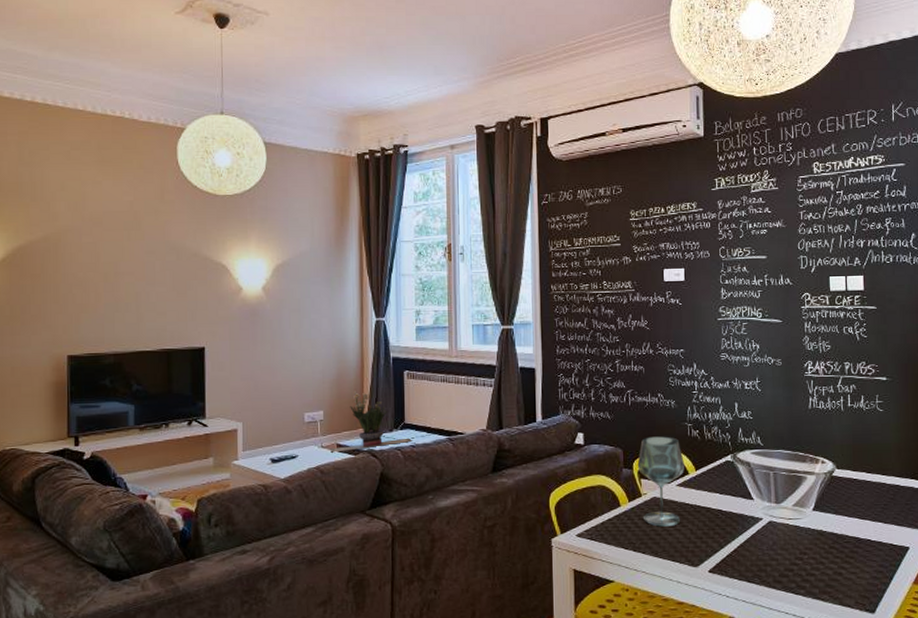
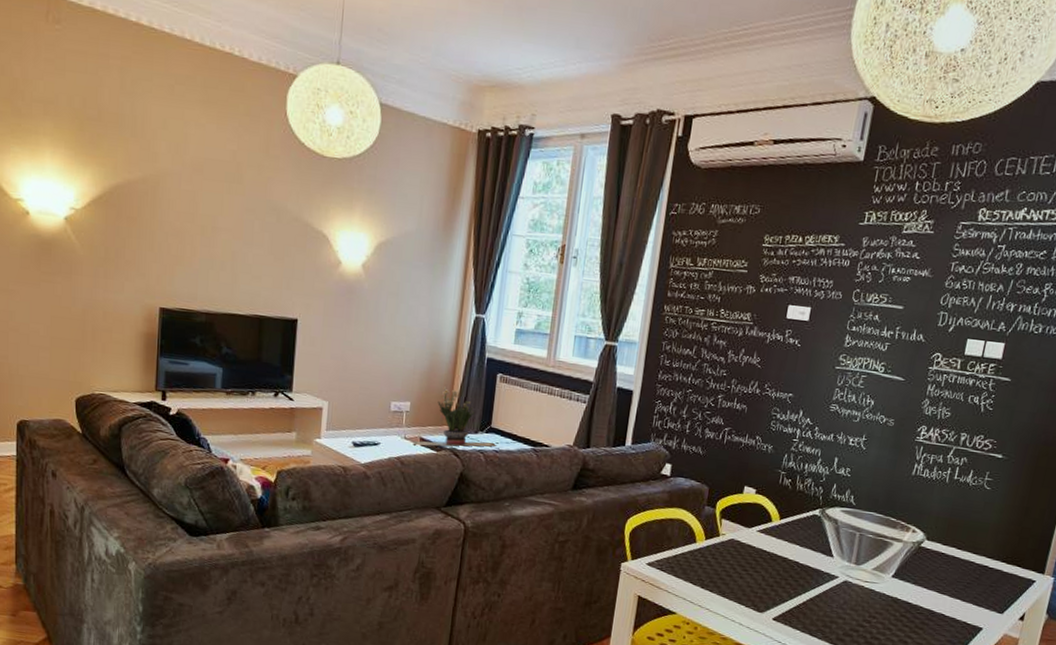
wine glass: present [637,436,684,527] -> none [717,478,770,570]

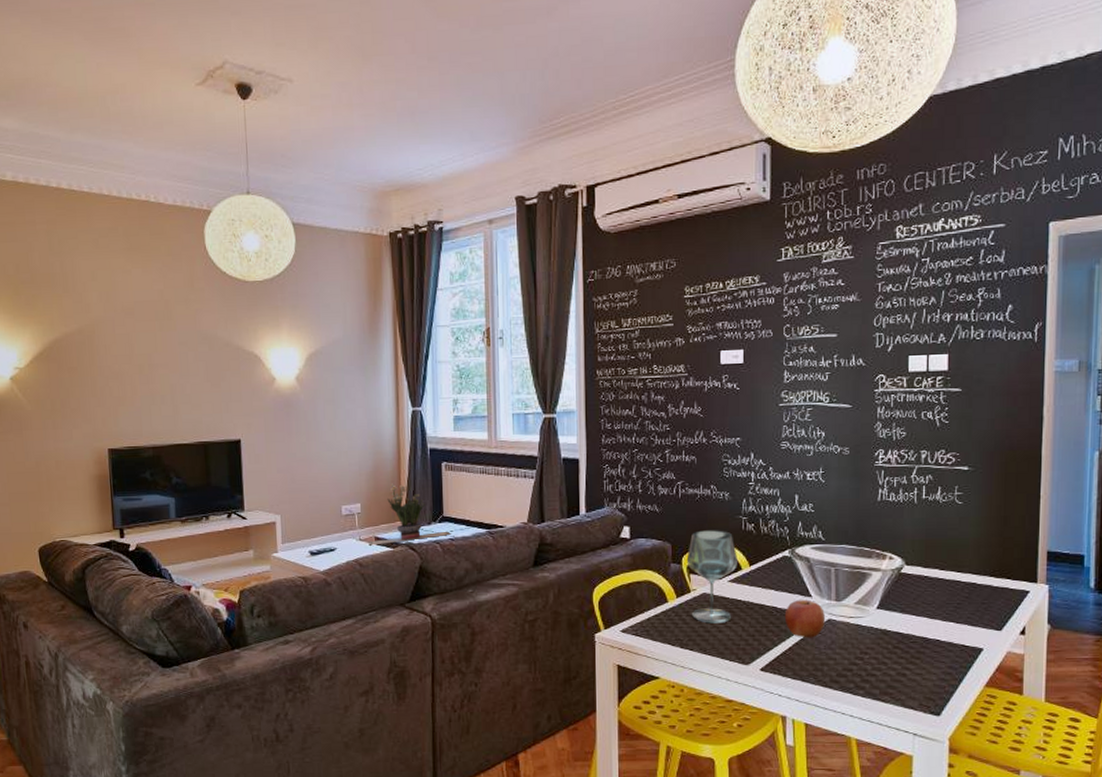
wine glass: none [717,478,770,570] -> present [686,530,737,623]
apple: none [804,558,843,596] -> present [784,599,826,638]

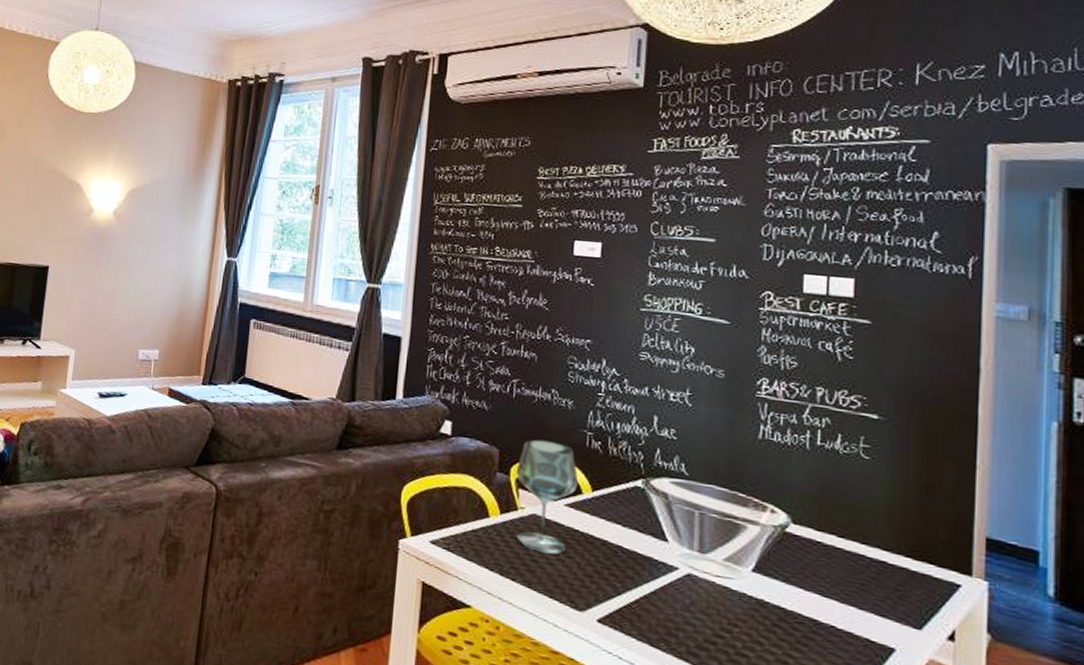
potted flower: present [368,483,452,546] -> none [161,333,251,400]
apple: present [784,599,826,638] -> none [632,542,685,594]

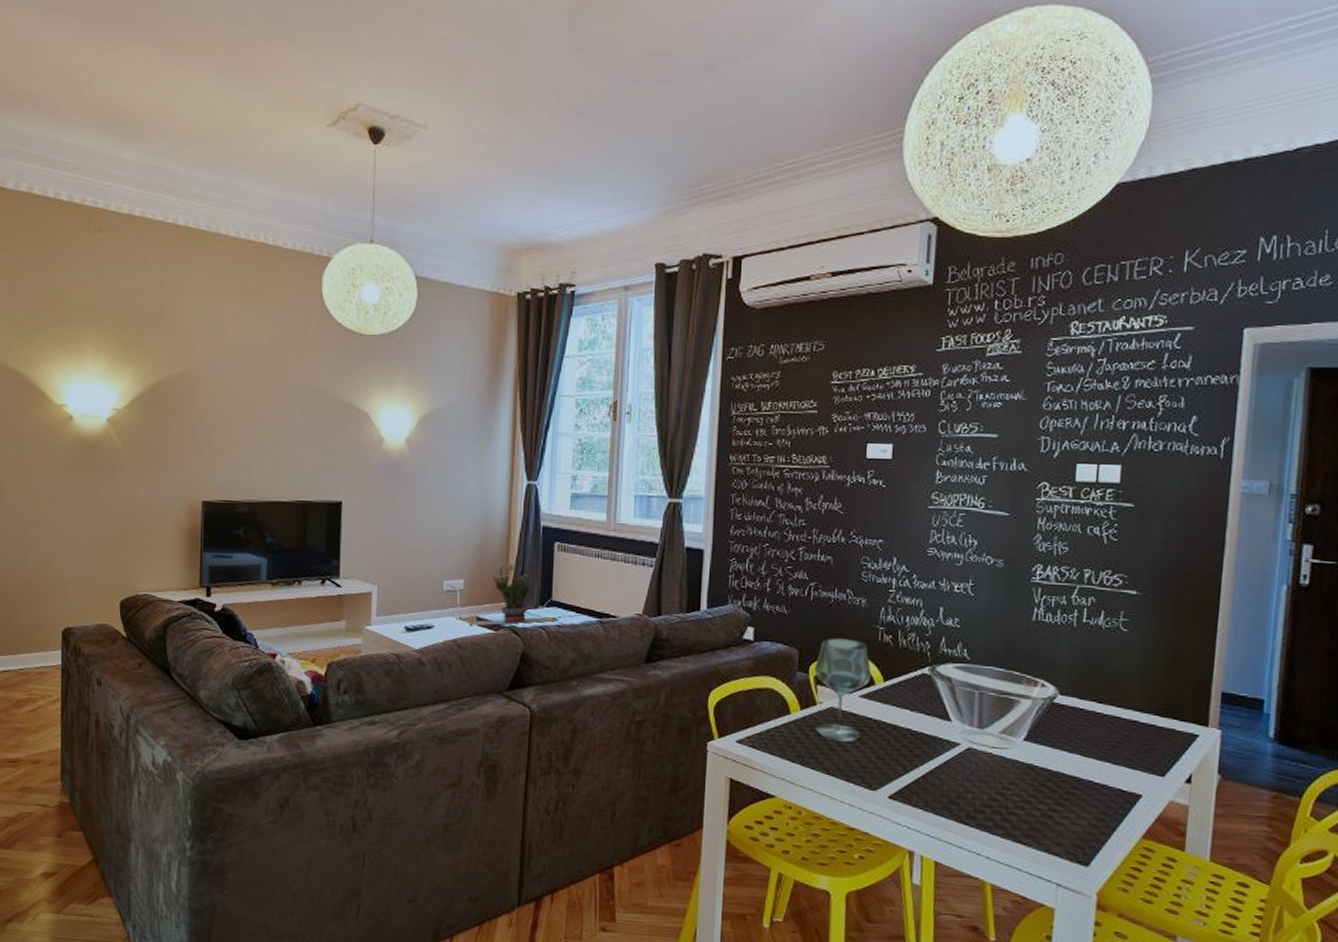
potted flower: none [161,333,251,400] -> present [469,560,560,626]

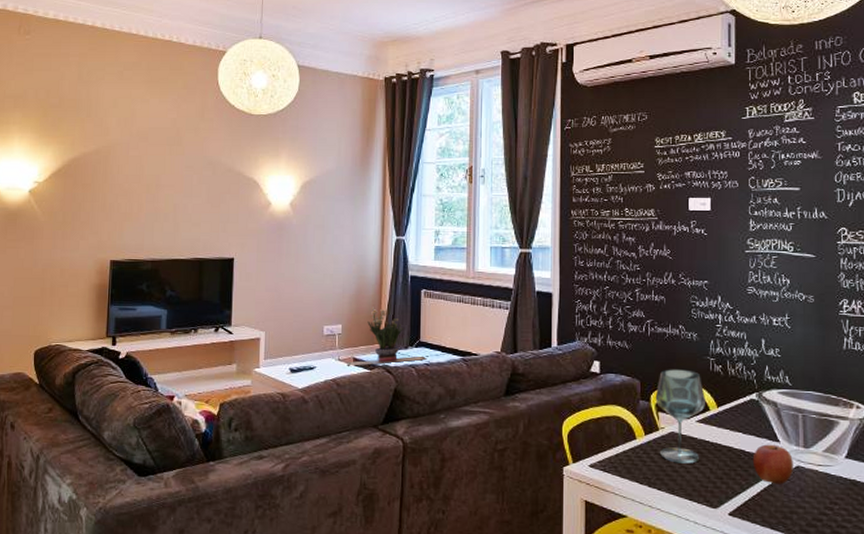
apple: none [919,723,966,767] -> present [752,444,794,485]

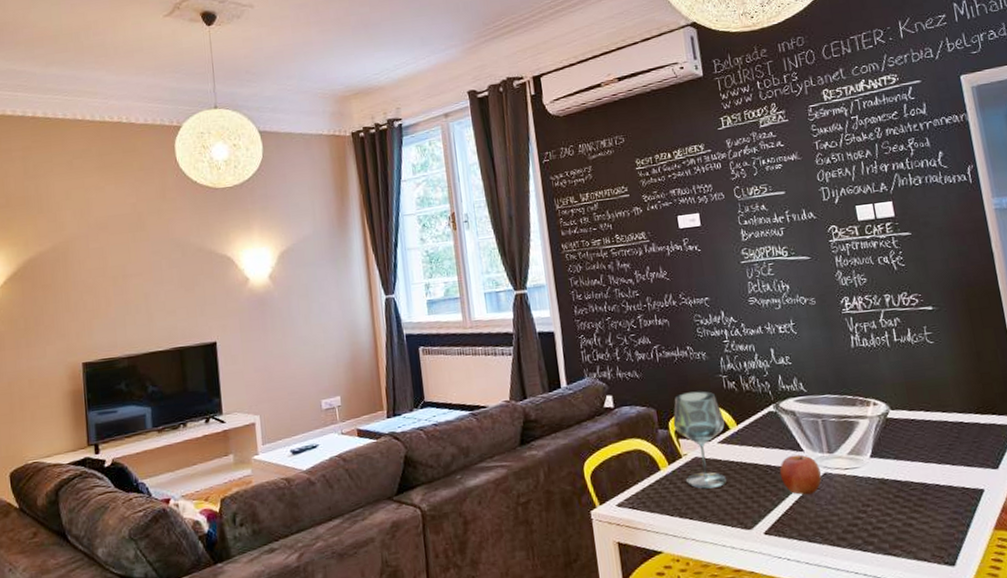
potted flower: present [347,307,427,366] -> none [351,372,435,439]

